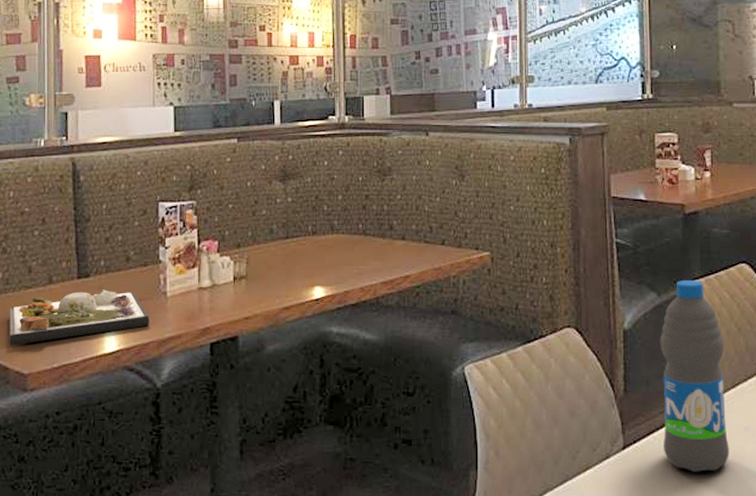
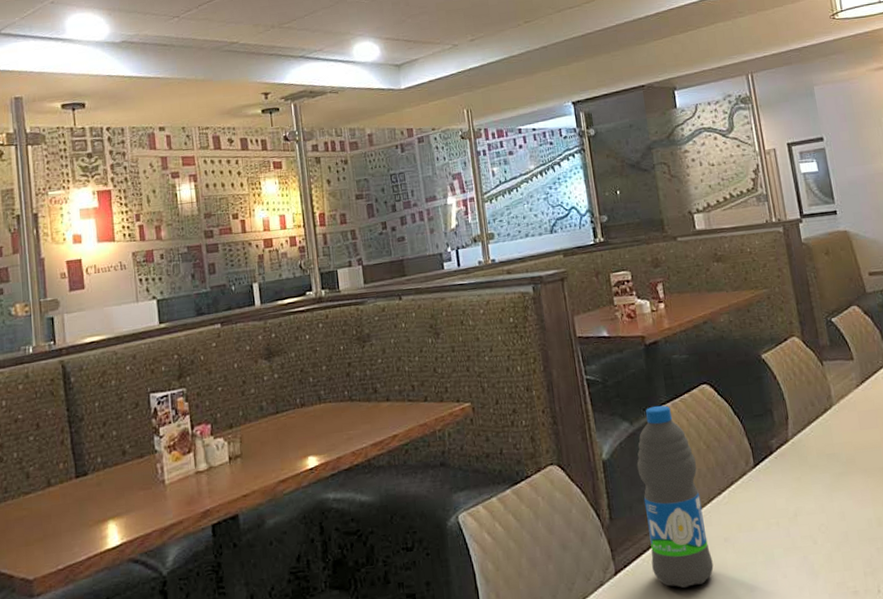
dinner plate: present [9,289,149,345] -> none [9,484,150,553]

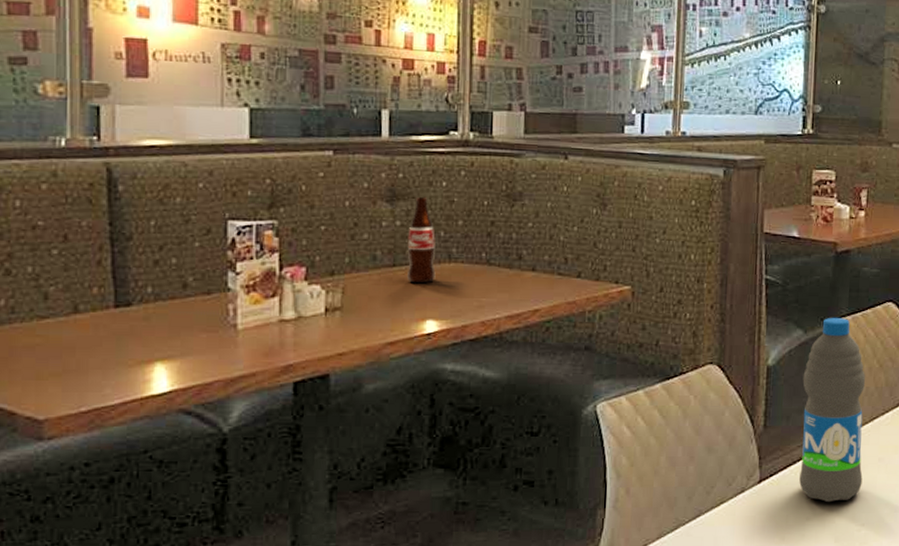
bottle: none [285,350,311,426] -> present [407,196,436,284]

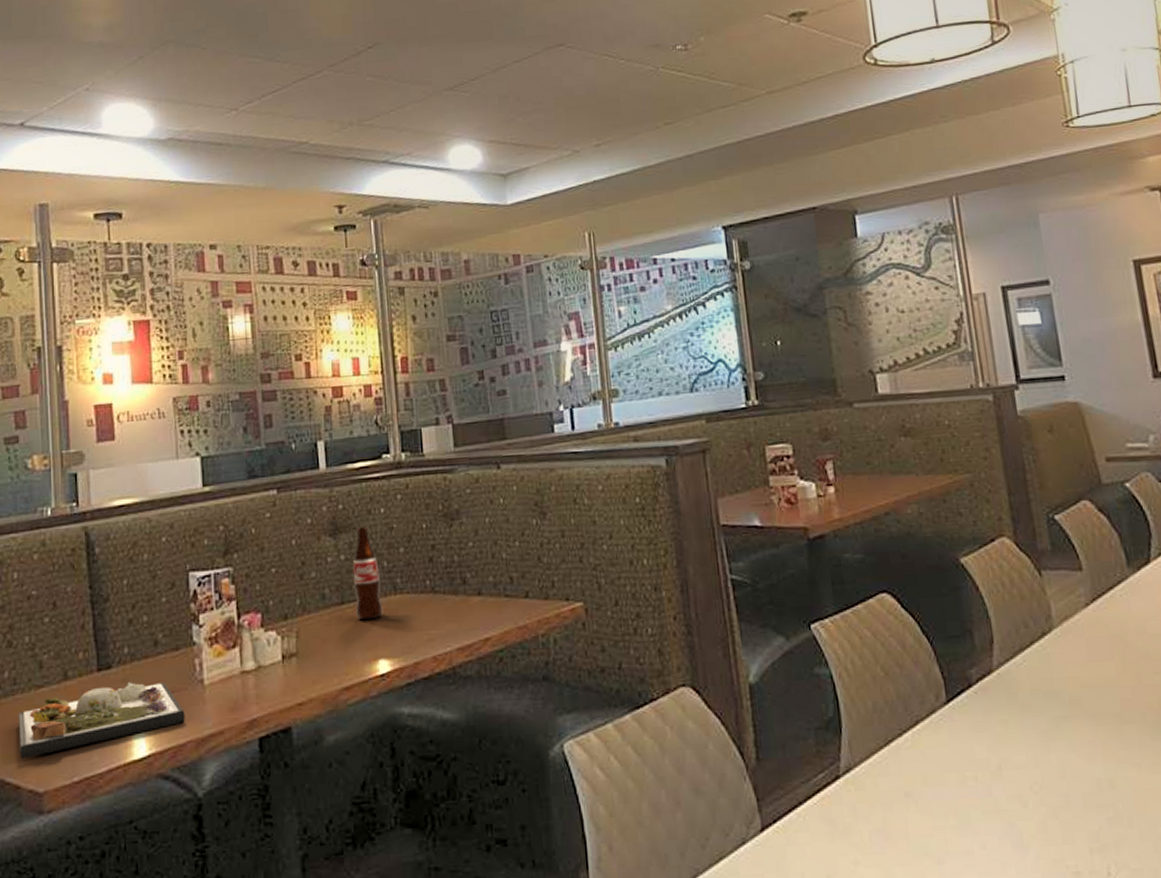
dinner plate: none [15,321,214,386] -> present [18,682,185,759]
water bottle: present [799,317,866,503] -> none [793,617,890,855]

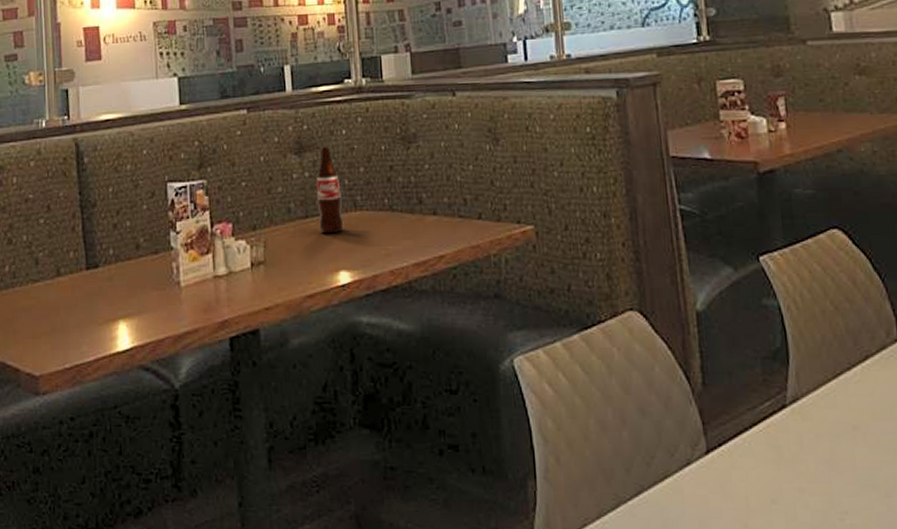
dinner plate: present [18,682,185,759] -> none [17,281,164,345]

